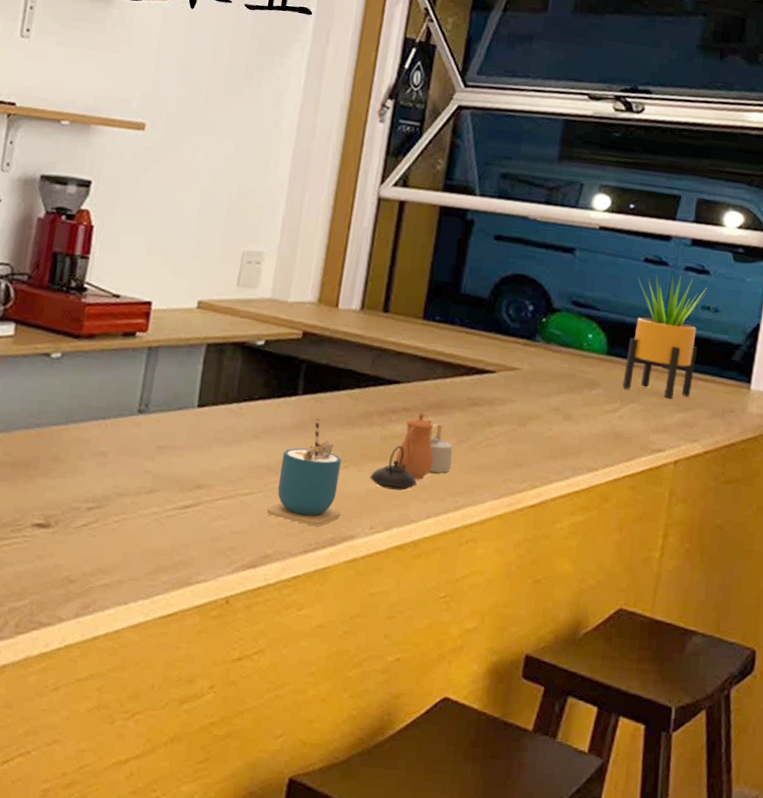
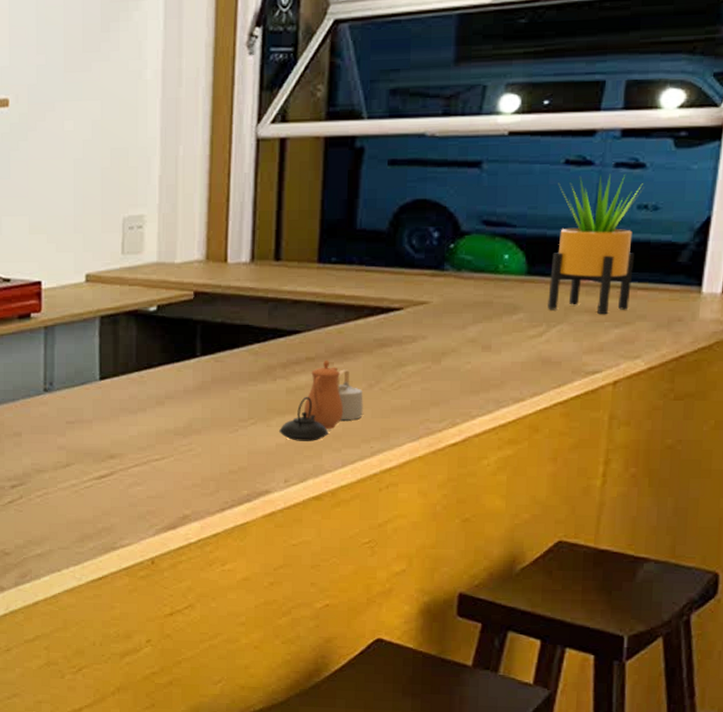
cup: present [266,419,341,526] -> none [179,378,253,484]

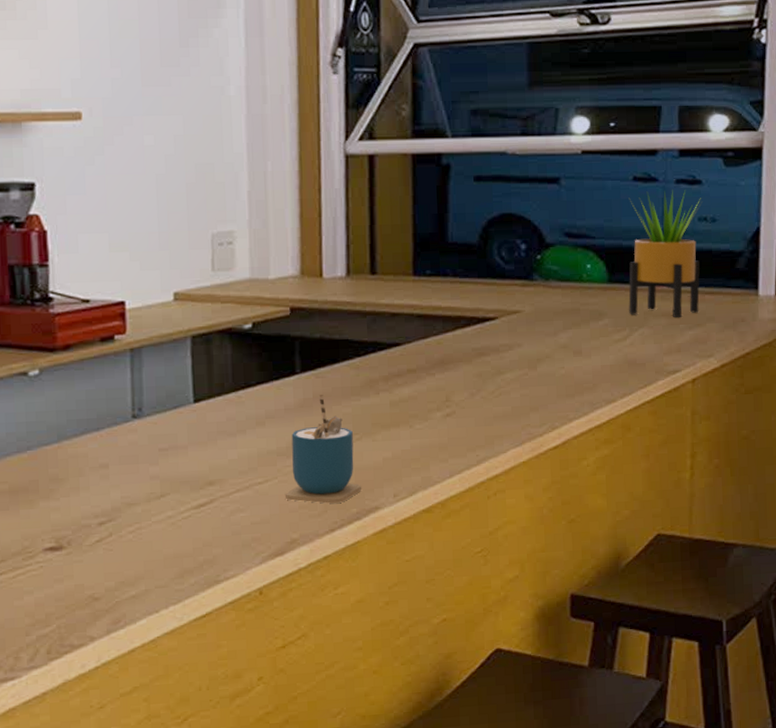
cup: none [179,378,253,484] -> present [284,395,361,504]
teapot: present [279,360,363,441] -> none [385,371,467,454]

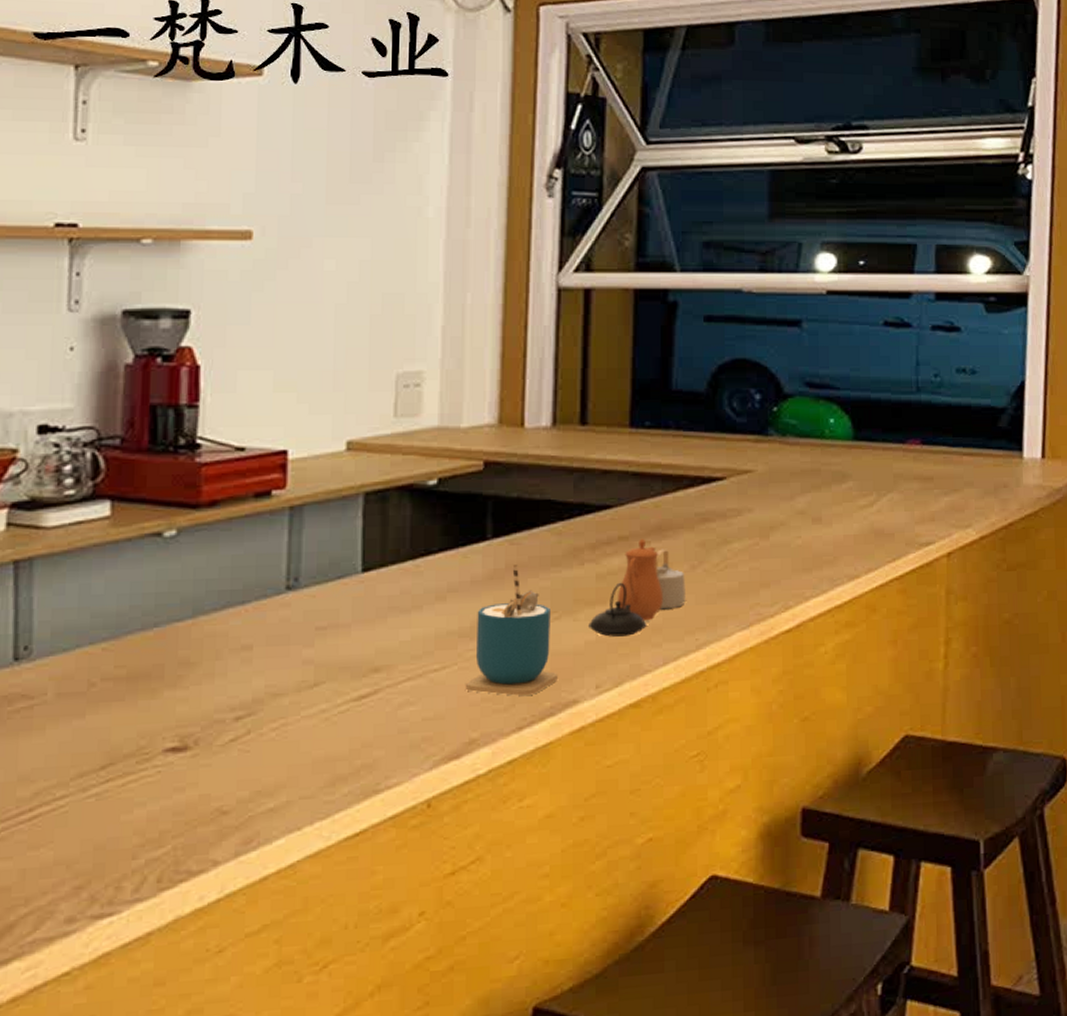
teapot: none [385,371,467,454] -> present [589,538,686,637]
potted plant: present [628,189,701,318] -> none [876,336,960,482]

